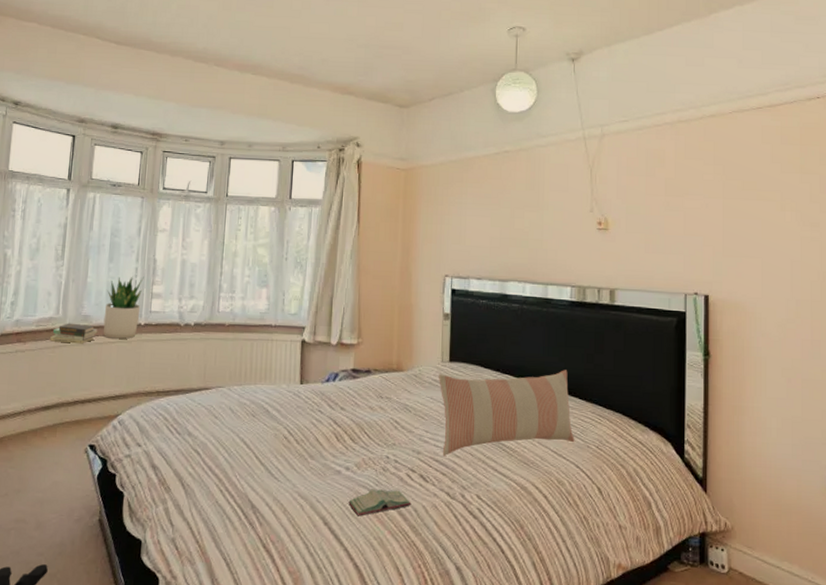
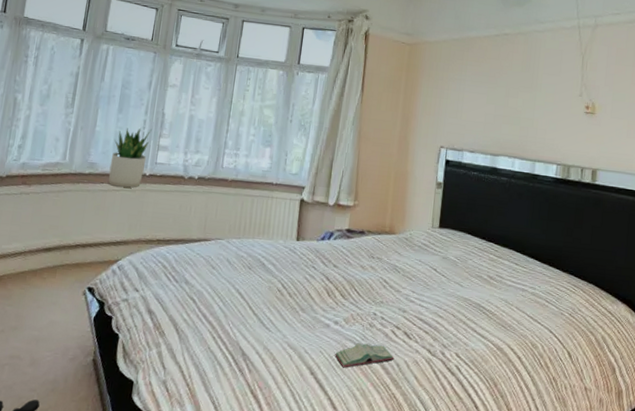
books: present [50,323,98,344] -> none [55,169,103,190]
pillow: present [439,370,575,457] -> none [426,238,550,316]

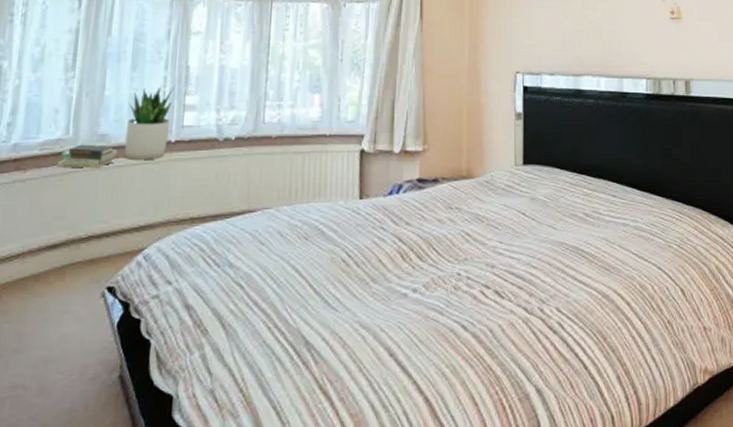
books: none [55,169,103,190] -> present [57,144,118,169]
book: present [335,343,395,368] -> none [416,310,486,343]

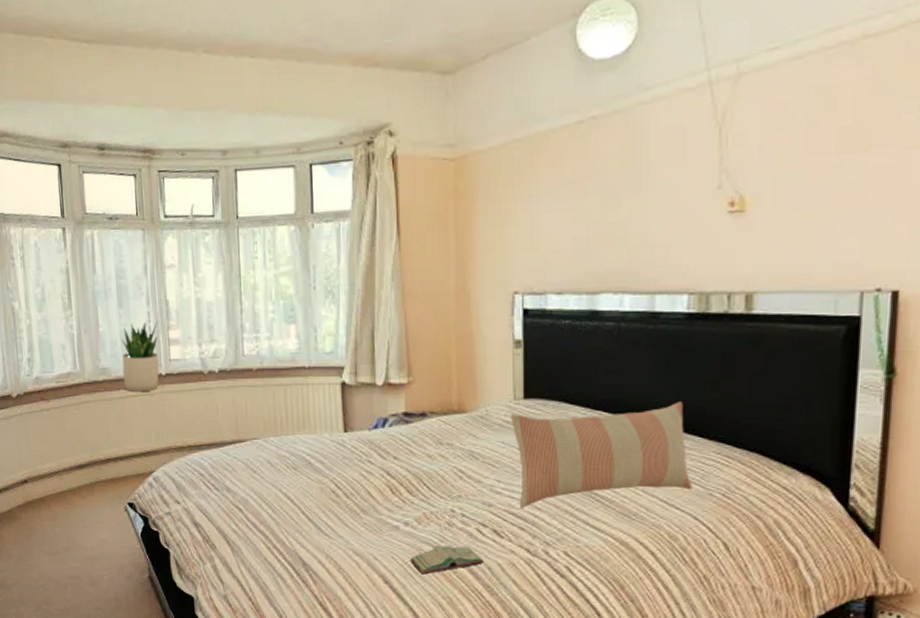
books: present [57,144,118,169] -> none [72,377,119,399]
book: none [416,310,486,343] -> present [410,545,484,575]
pillow: none [512,166,656,269] -> present [511,402,693,509]

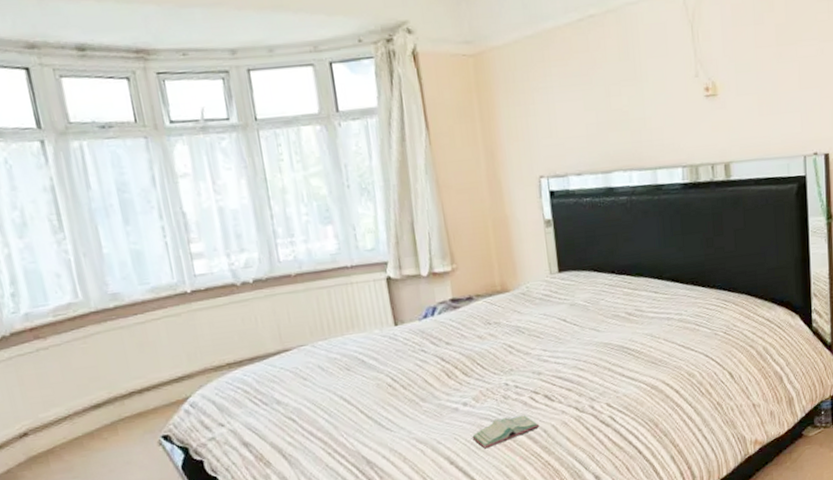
planter: present [121,321,160,393] -> none [132,235,184,315]
pillow: present [511,402,693,509] -> none [549,259,702,373]

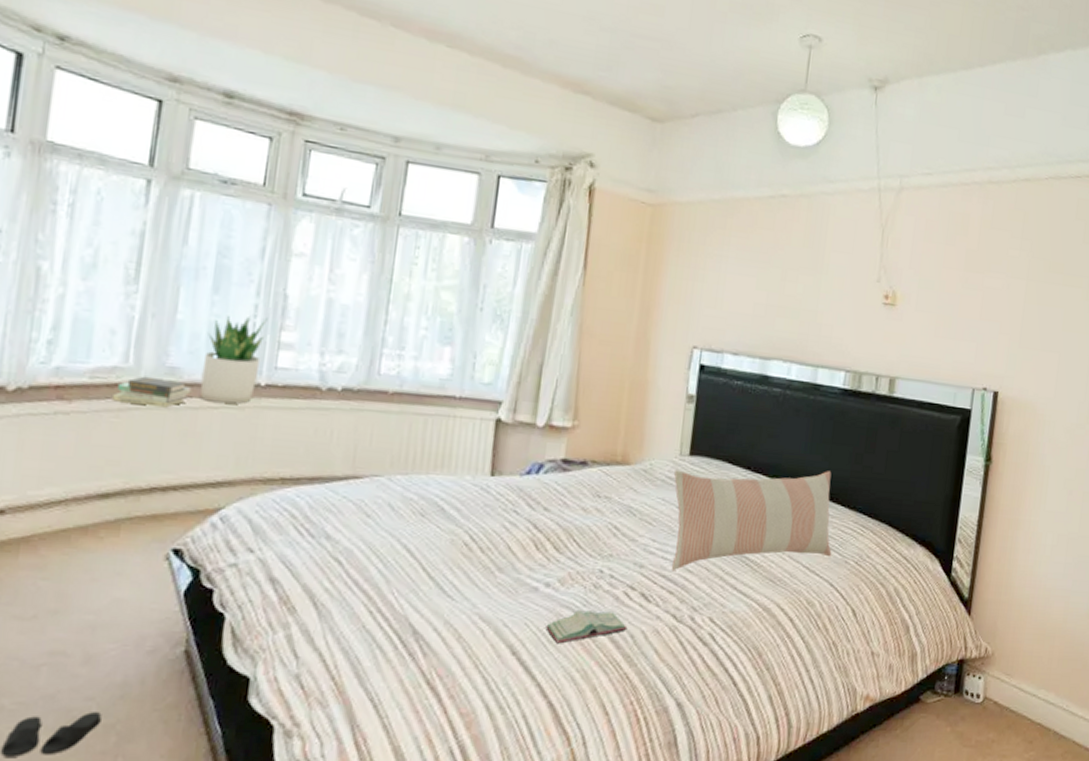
books: none [76,303,135,331] -> present [113,376,192,408]
planter: none [132,235,184,315] -> present [200,315,268,404]
pillow: none [549,259,702,373] -> present [671,470,832,572]

